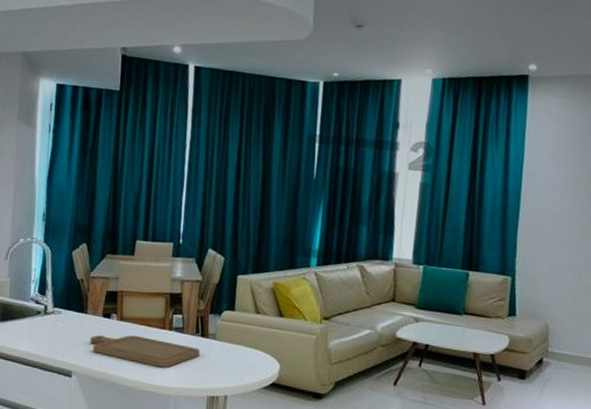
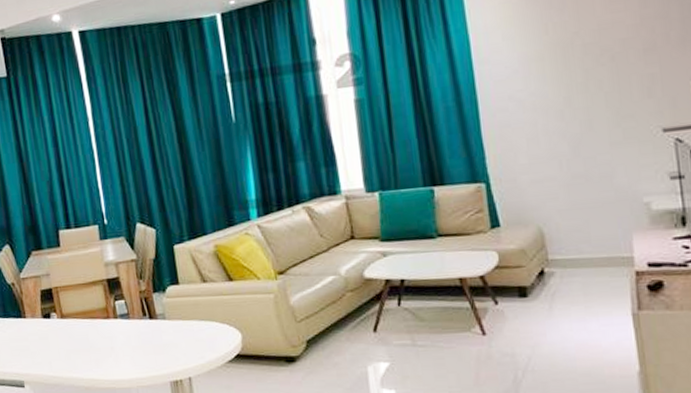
chopping board: present [90,335,200,368] -> none [35,331,152,361]

